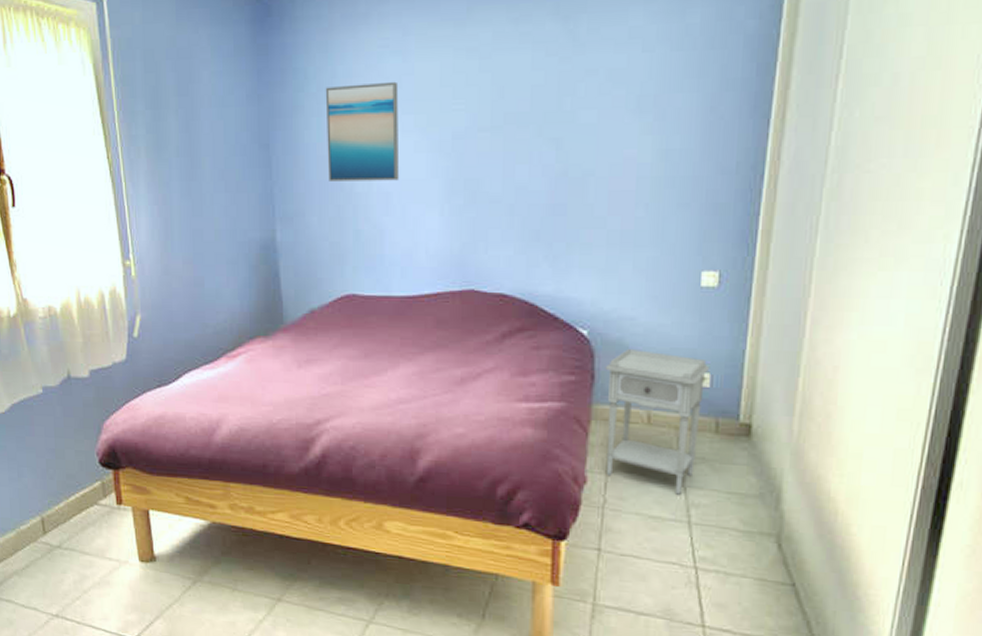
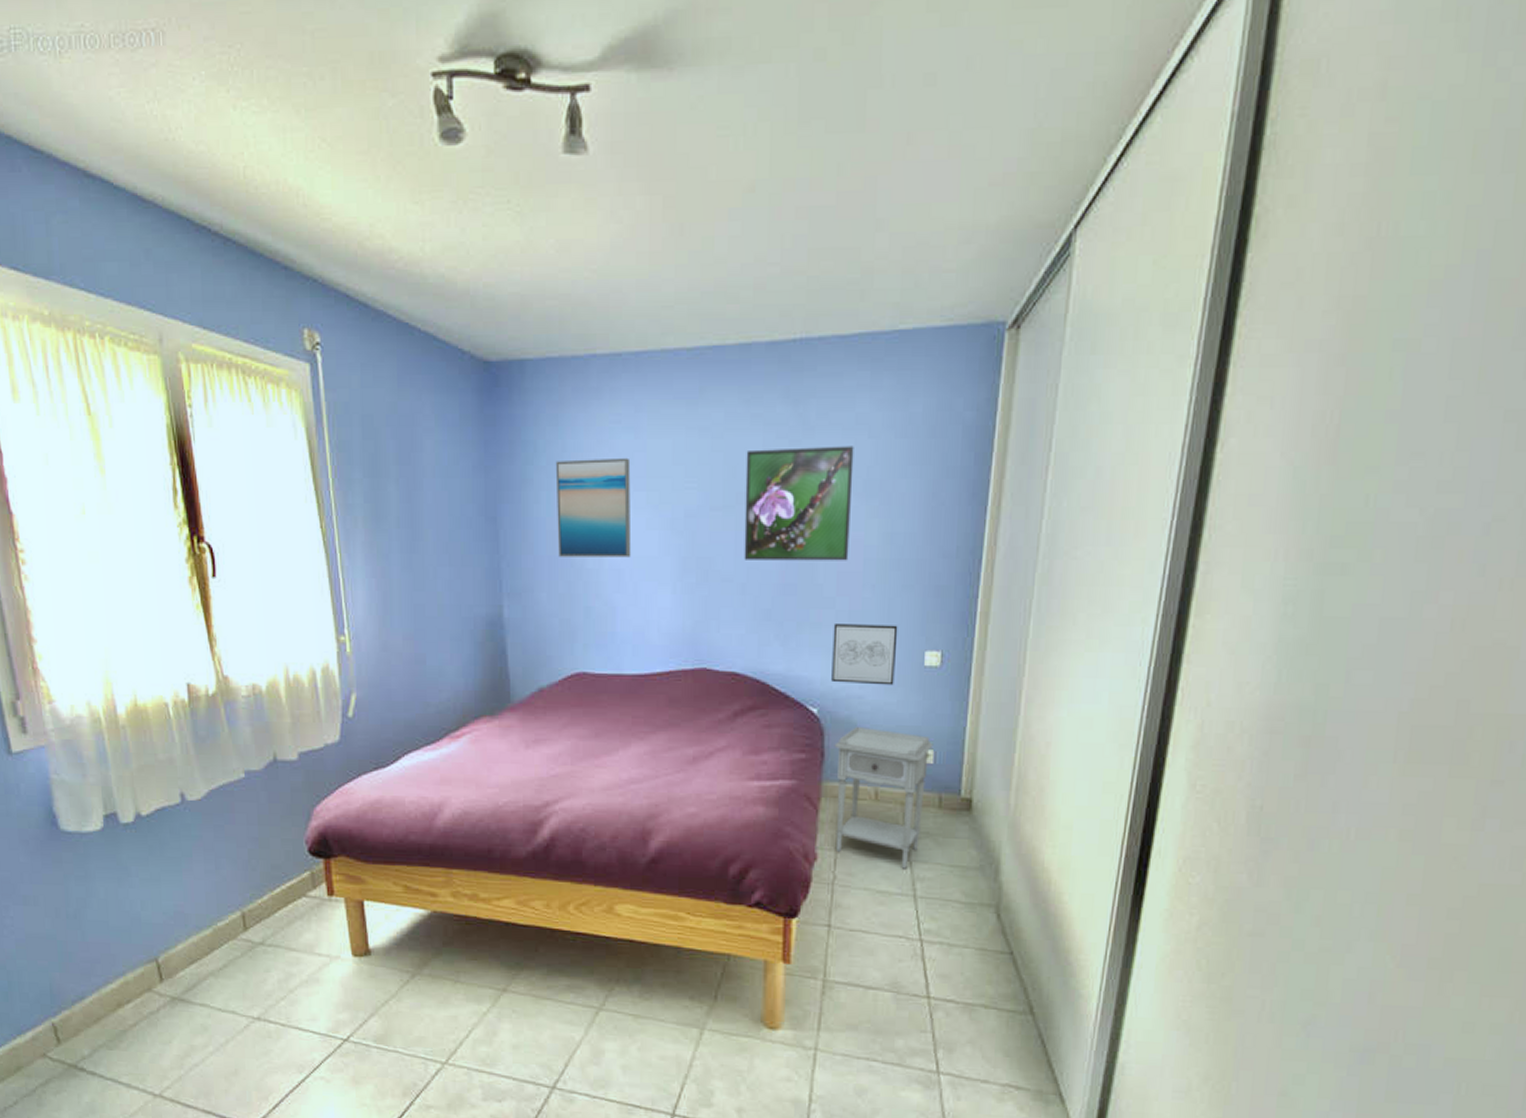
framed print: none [512,61,627,181] -> present [744,446,854,561]
wall art: none [602,244,673,307] -> present [831,624,898,686]

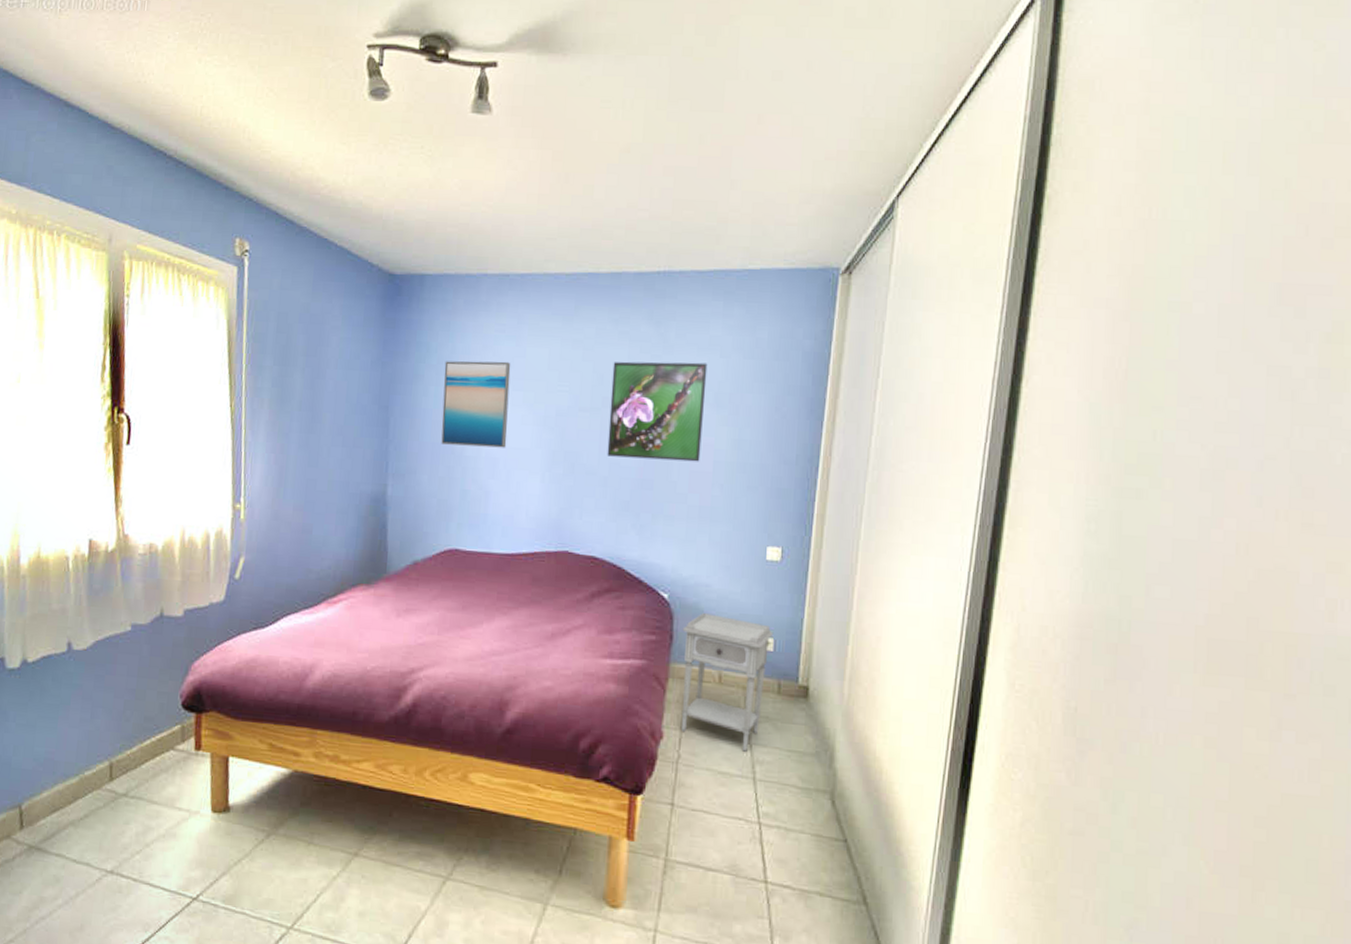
wall art: present [831,624,898,686] -> none [682,517,743,577]

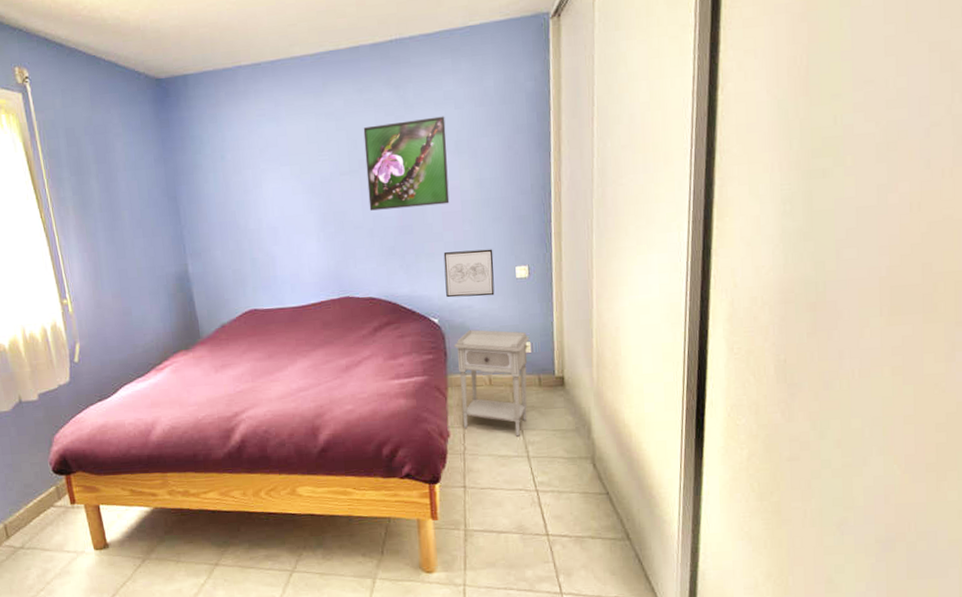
wall art: present [441,361,511,448] -> none [218,141,283,222]
wall art: none [682,517,743,577] -> present [443,249,495,298]

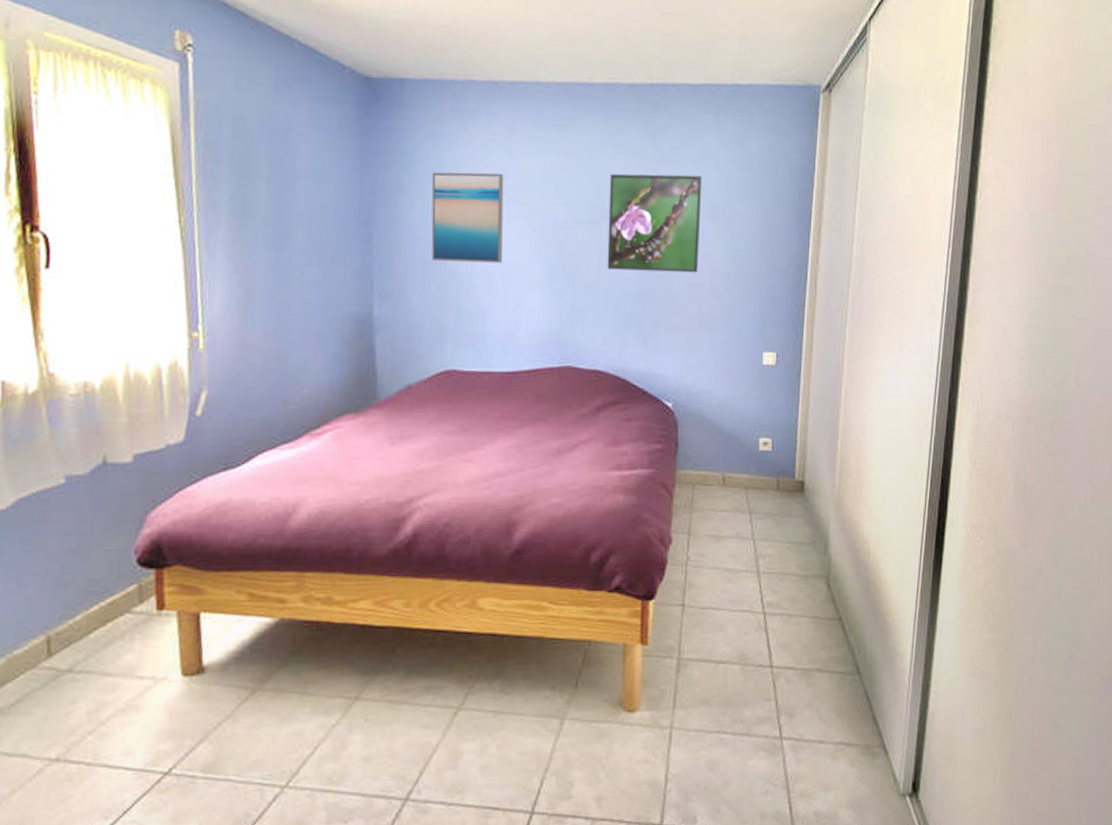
wall art: none [218,141,283,222] -> present [431,172,504,263]
wall art: present [443,249,495,298] -> none [684,327,740,382]
nightstand: present [454,329,530,437] -> none [687,418,772,548]

